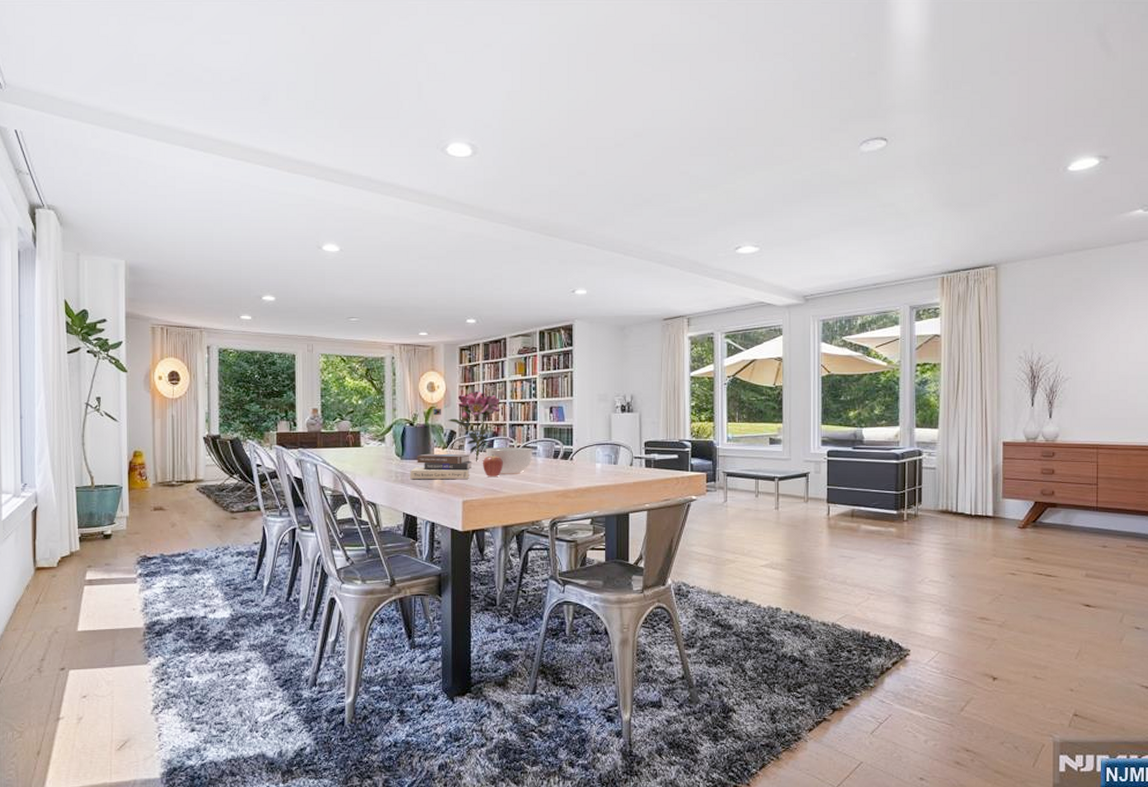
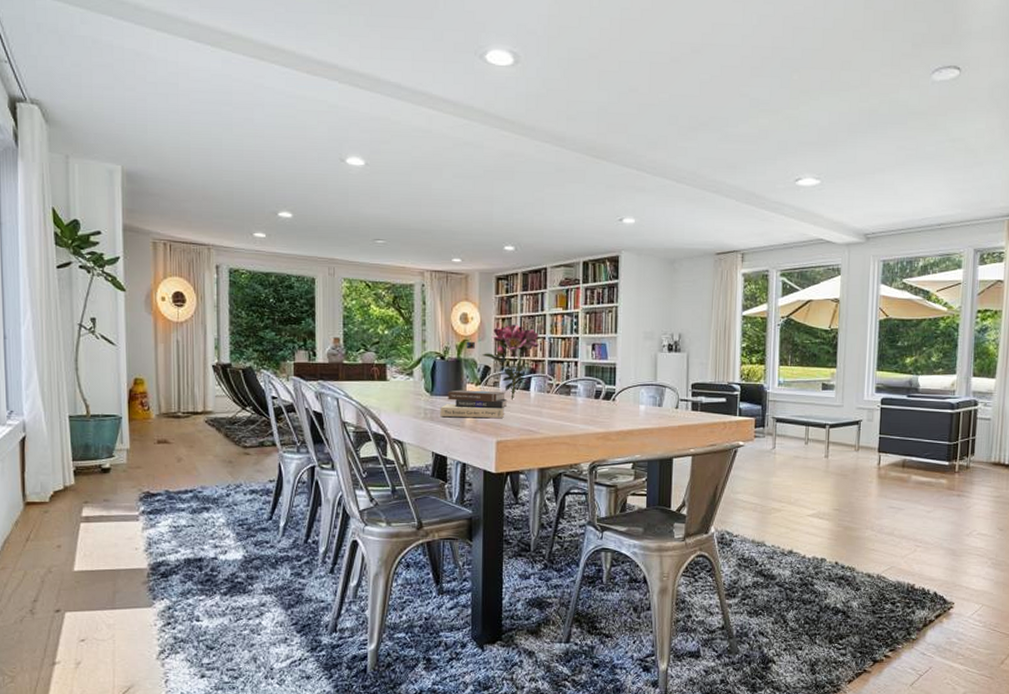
fruit: present [482,454,504,478] -> none [518,393,542,417]
bowl: present [485,447,533,474] -> none [522,385,573,414]

